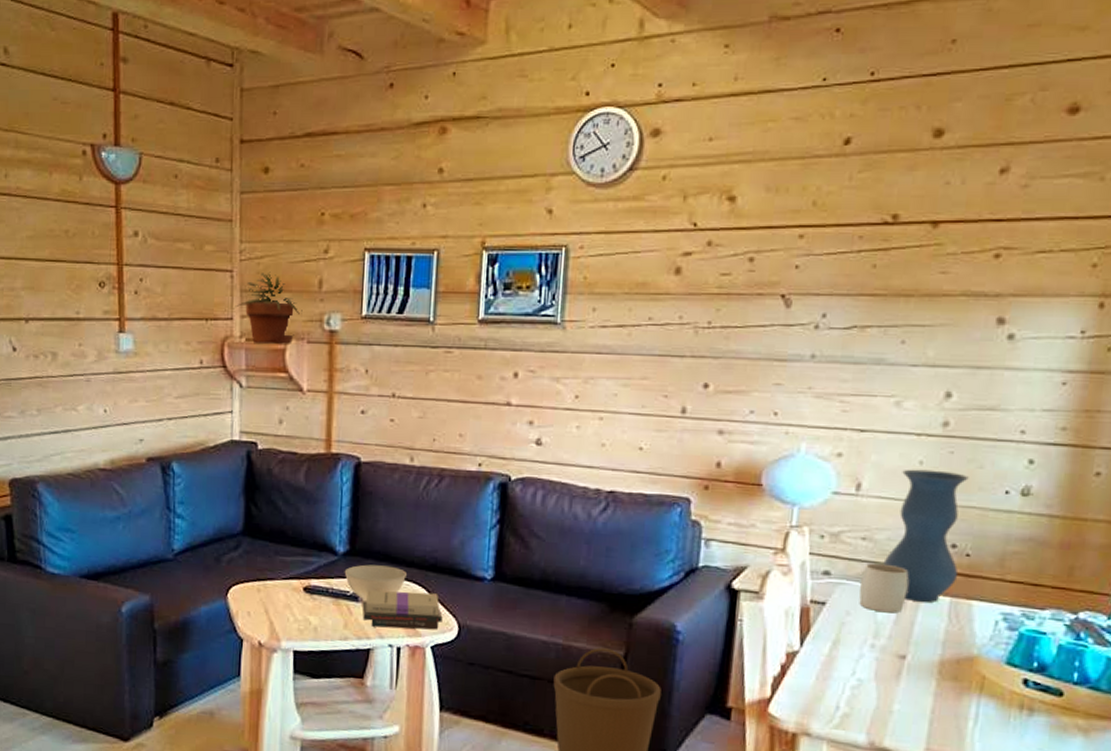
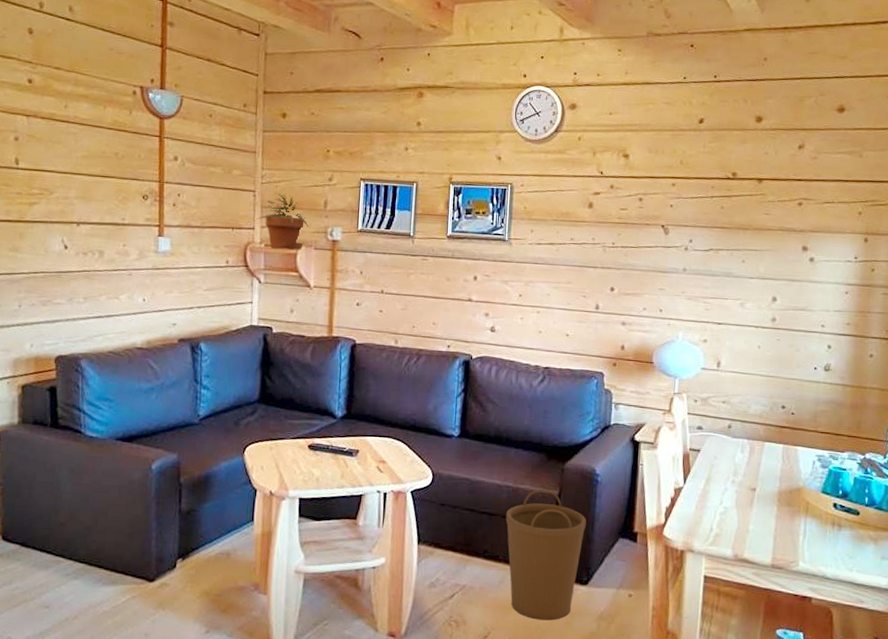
bowl: present [344,564,408,602] -> none [341,426,393,457]
books: present [361,590,443,630] -> none [355,446,420,478]
mug: present [859,563,909,613] -> none [723,420,755,457]
vase: present [883,469,969,602] -> none [737,351,790,448]

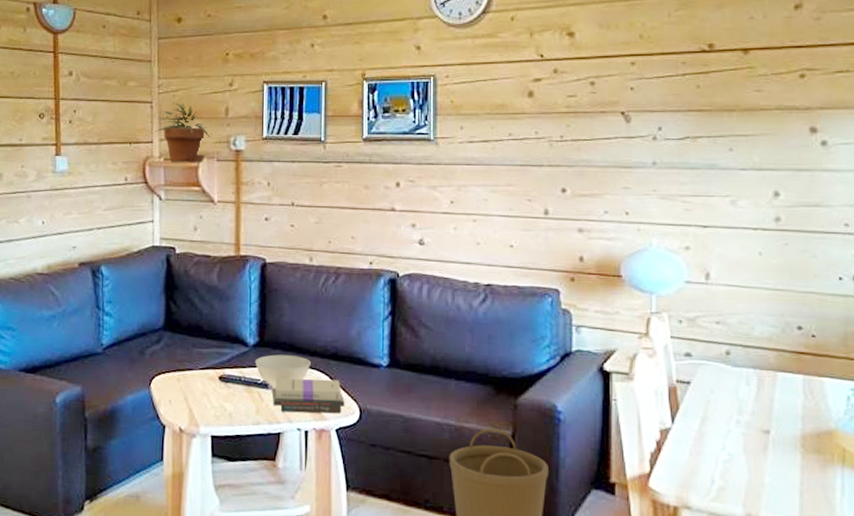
bowl: none [341,426,393,457] -> present [254,354,312,389]
books: none [355,446,420,478] -> present [271,378,345,414]

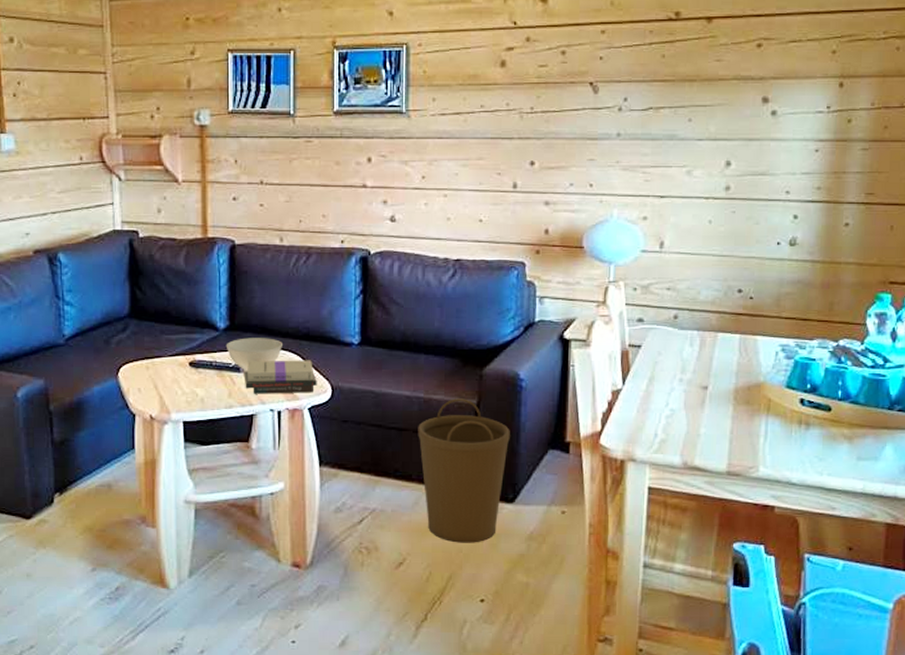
potted plant: present [154,102,212,163] -> none [110,73,174,140]

